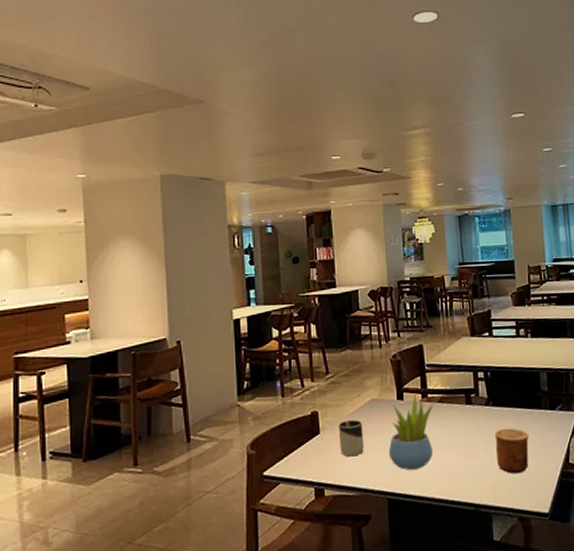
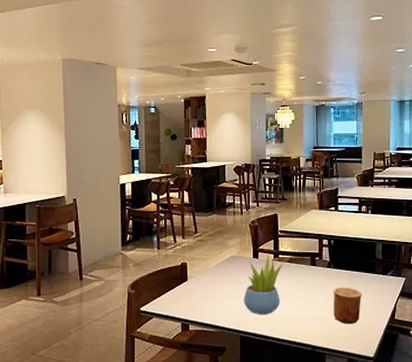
cup: present [339,420,364,457] -> none [204,272,223,301]

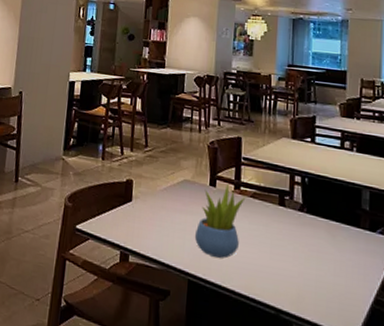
cup: present [333,287,363,324] -> none [305,238,343,290]

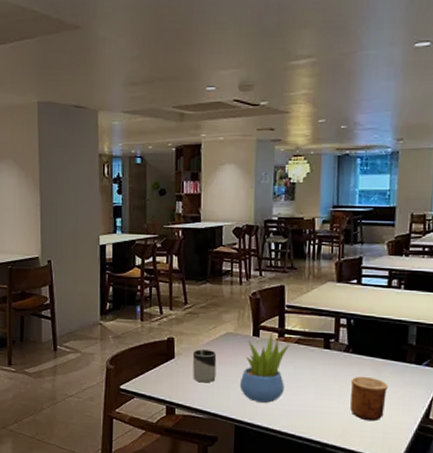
cup: none [148,194,174,231] -> present [193,349,217,383]
cup: none [305,238,343,290] -> present [350,376,389,422]

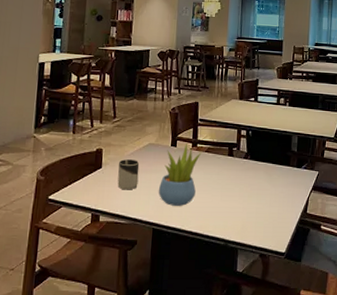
cup: present [350,376,389,422] -> none [248,179,277,218]

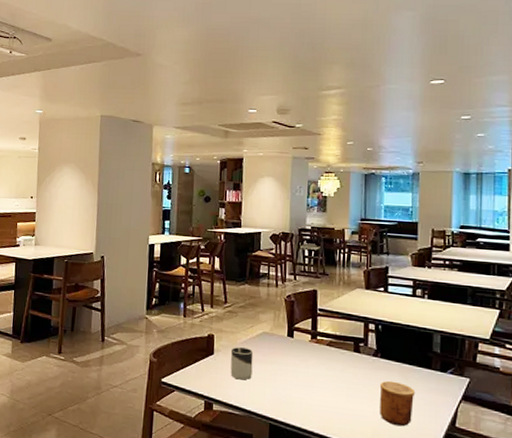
succulent plant: present [158,142,202,206] -> none [274,333,322,403]
cup: none [248,179,277,218] -> present [379,380,416,427]

